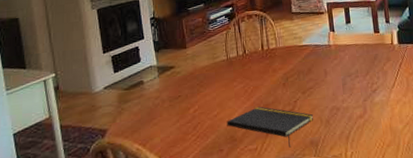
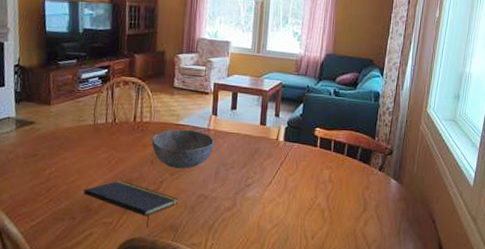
bowl: none [280,48,337,87] -> present [151,129,214,169]

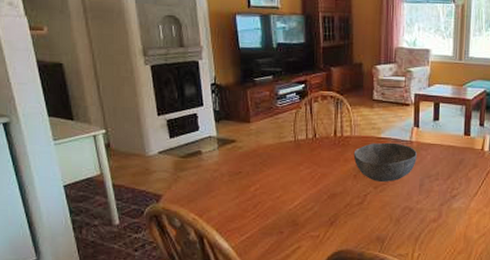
notepad: present [83,180,179,228] -> none [289,195,384,240]

